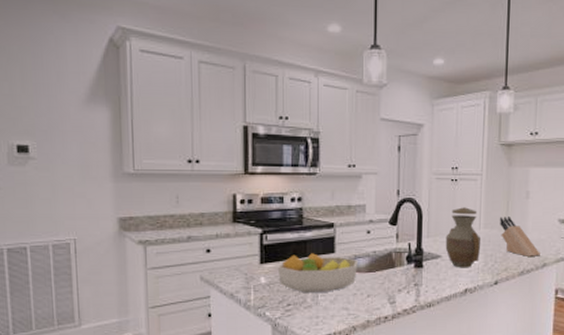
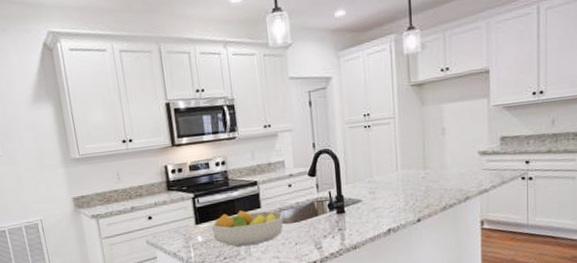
vase: present [445,207,481,268] -> none [364,151,400,210]
knife block: present [499,217,540,256] -> none [416,155,462,192]

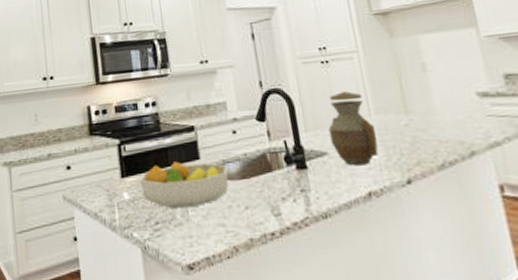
vase: none [364,151,400,210] -> present [328,91,379,166]

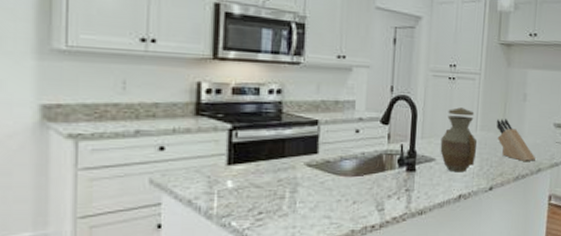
fruit bowl: present [139,161,229,208] -> none [248,153,345,199]
knife block: none [393,96,463,145] -> present [496,119,535,161]

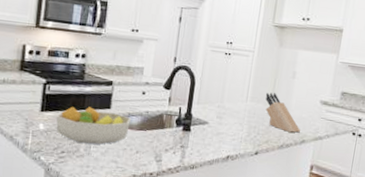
fruit bowl: none [248,153,345,199] -> present [56,106,132,145]
vase: present [440,107,478,173] -> none [213,80,247,137]

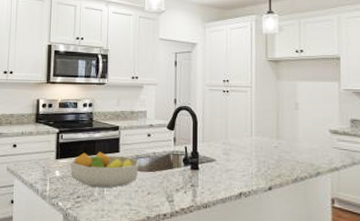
knife block: present [265,92,300,133] -> none [270,125,313,165]

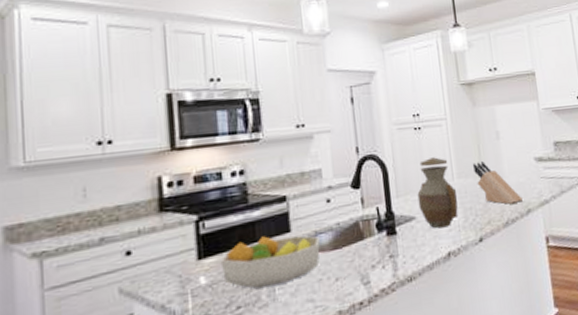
vase: none [219,116,254,173] -> present [417,157,458,229]
knife block: none [270,125,313,165] -> present [472,161,523,204]

